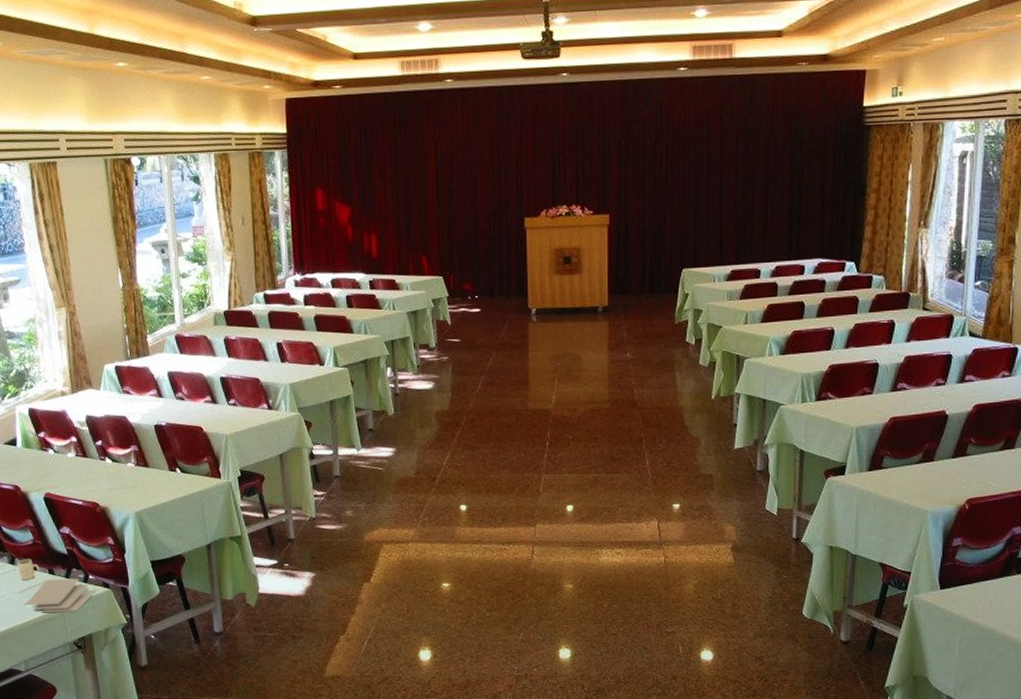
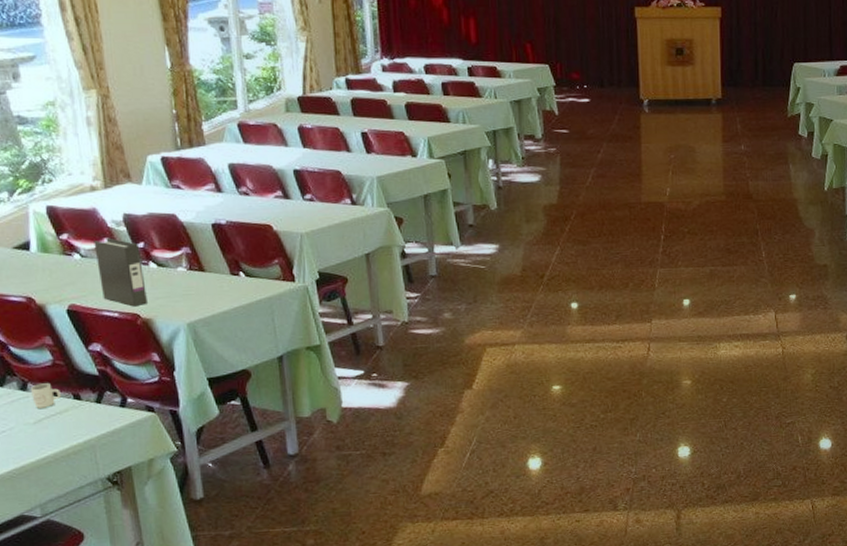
papers: present [24,579,98,613] -> none [40,403,140,446]
binder: none [64,436,104,496] -> present [94,237,147,307]

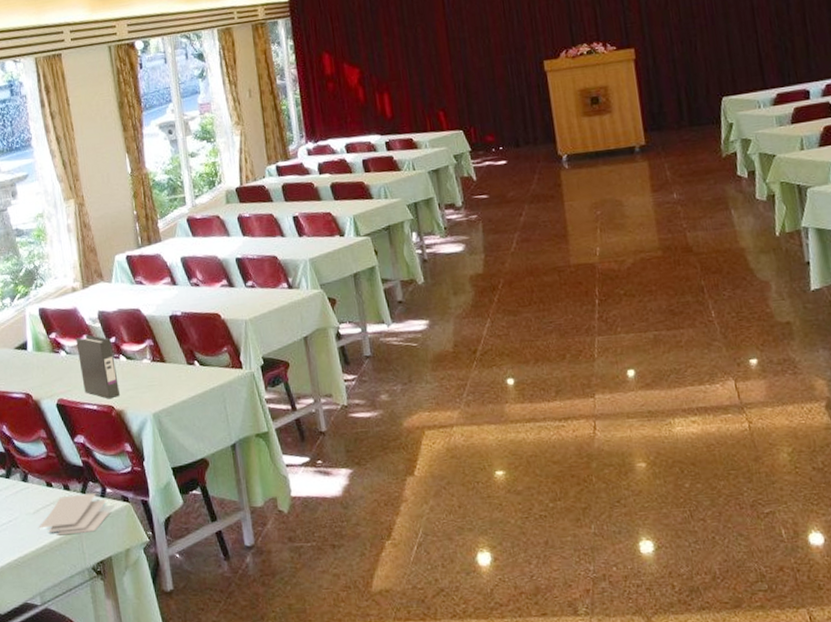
mug: present [31,383,61,408] -> none [30,474,54,499]
papers: none [40,403,140,446] -> present [38,493,117,536]

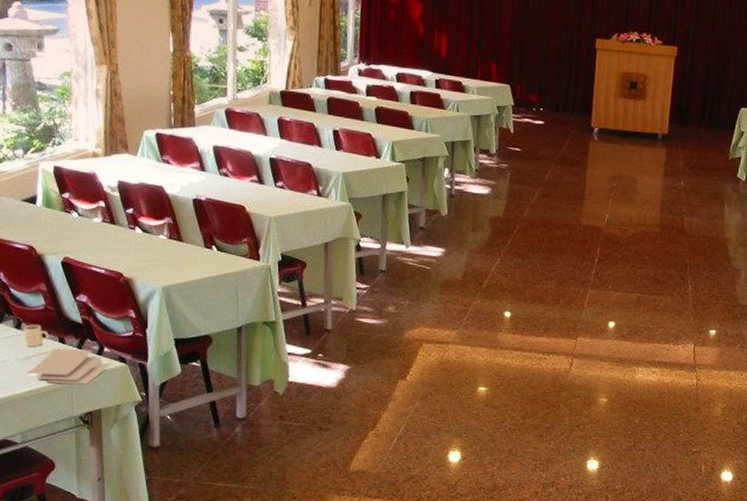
mug: none [30,474,54,499] -> present [24,324,49,347]
binder: present [76,334,120,399] -> none [90,201,131,266]

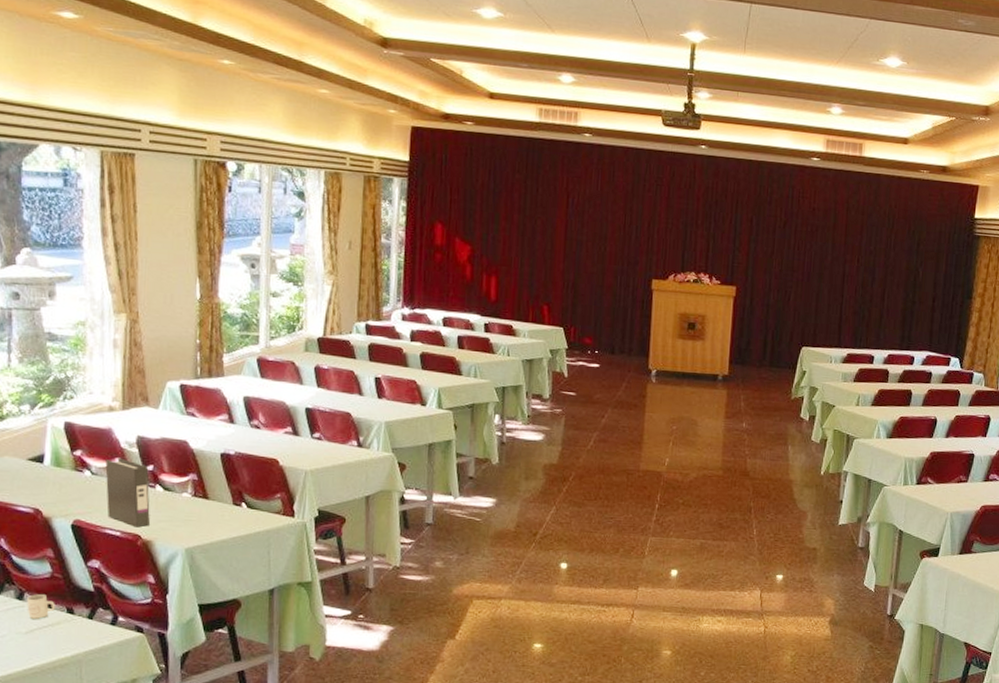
papers: present [27,348,113,385] -> none [30,619,129,659]
binder: none [90,201,131,266] -> present [105,458,150,528]

